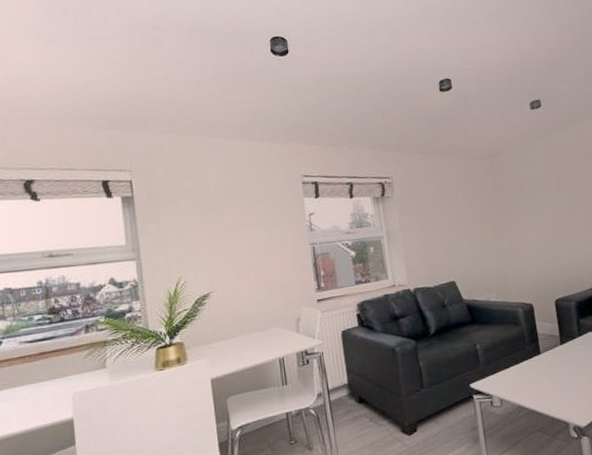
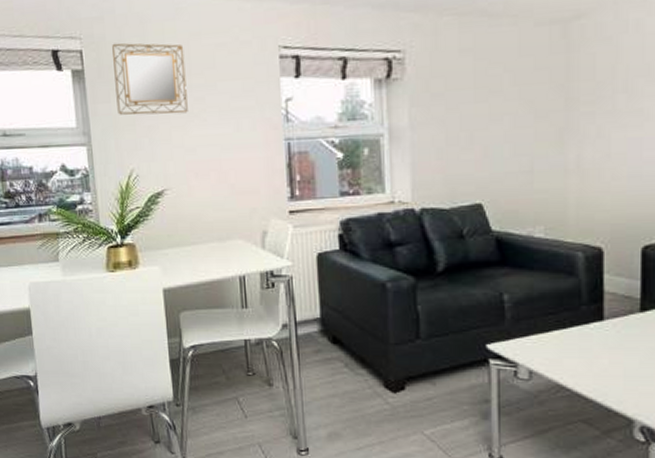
home mirror: none [160,174,229,232] -> present [112,43,188,115]

